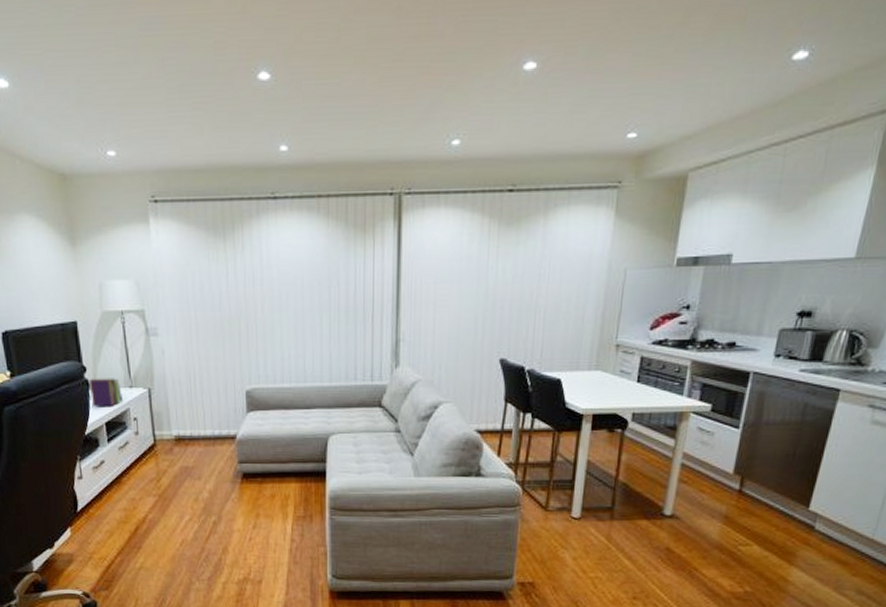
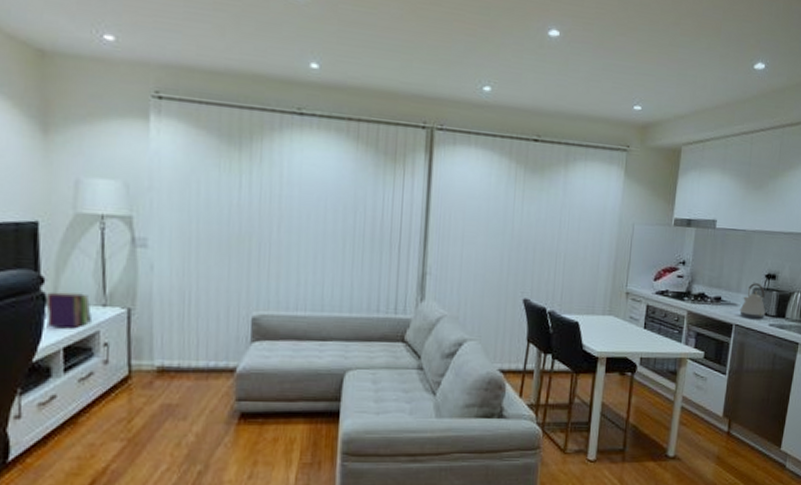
kettle: none [760,323,796,366] -> present [740,283,766,320]

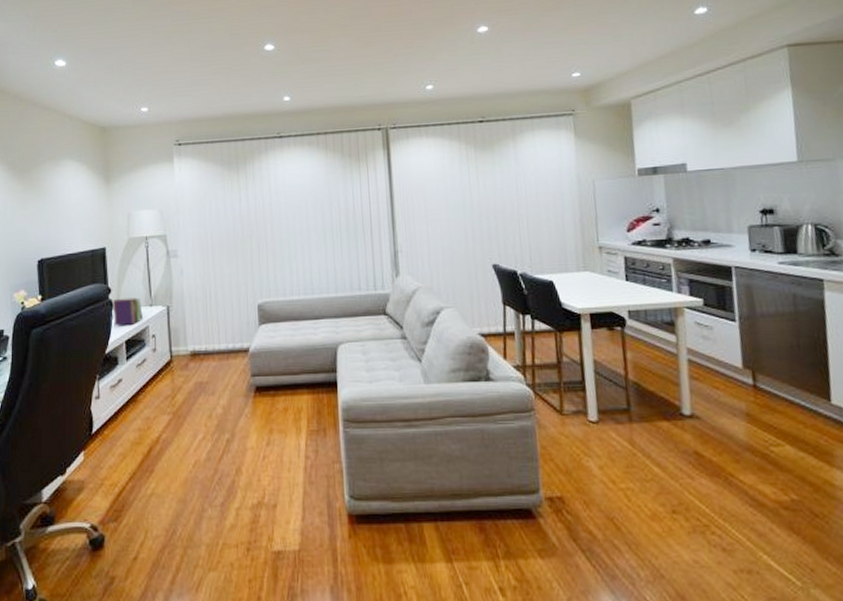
kettle: present [740,283,766,320] -> none [736,220,771,260]

